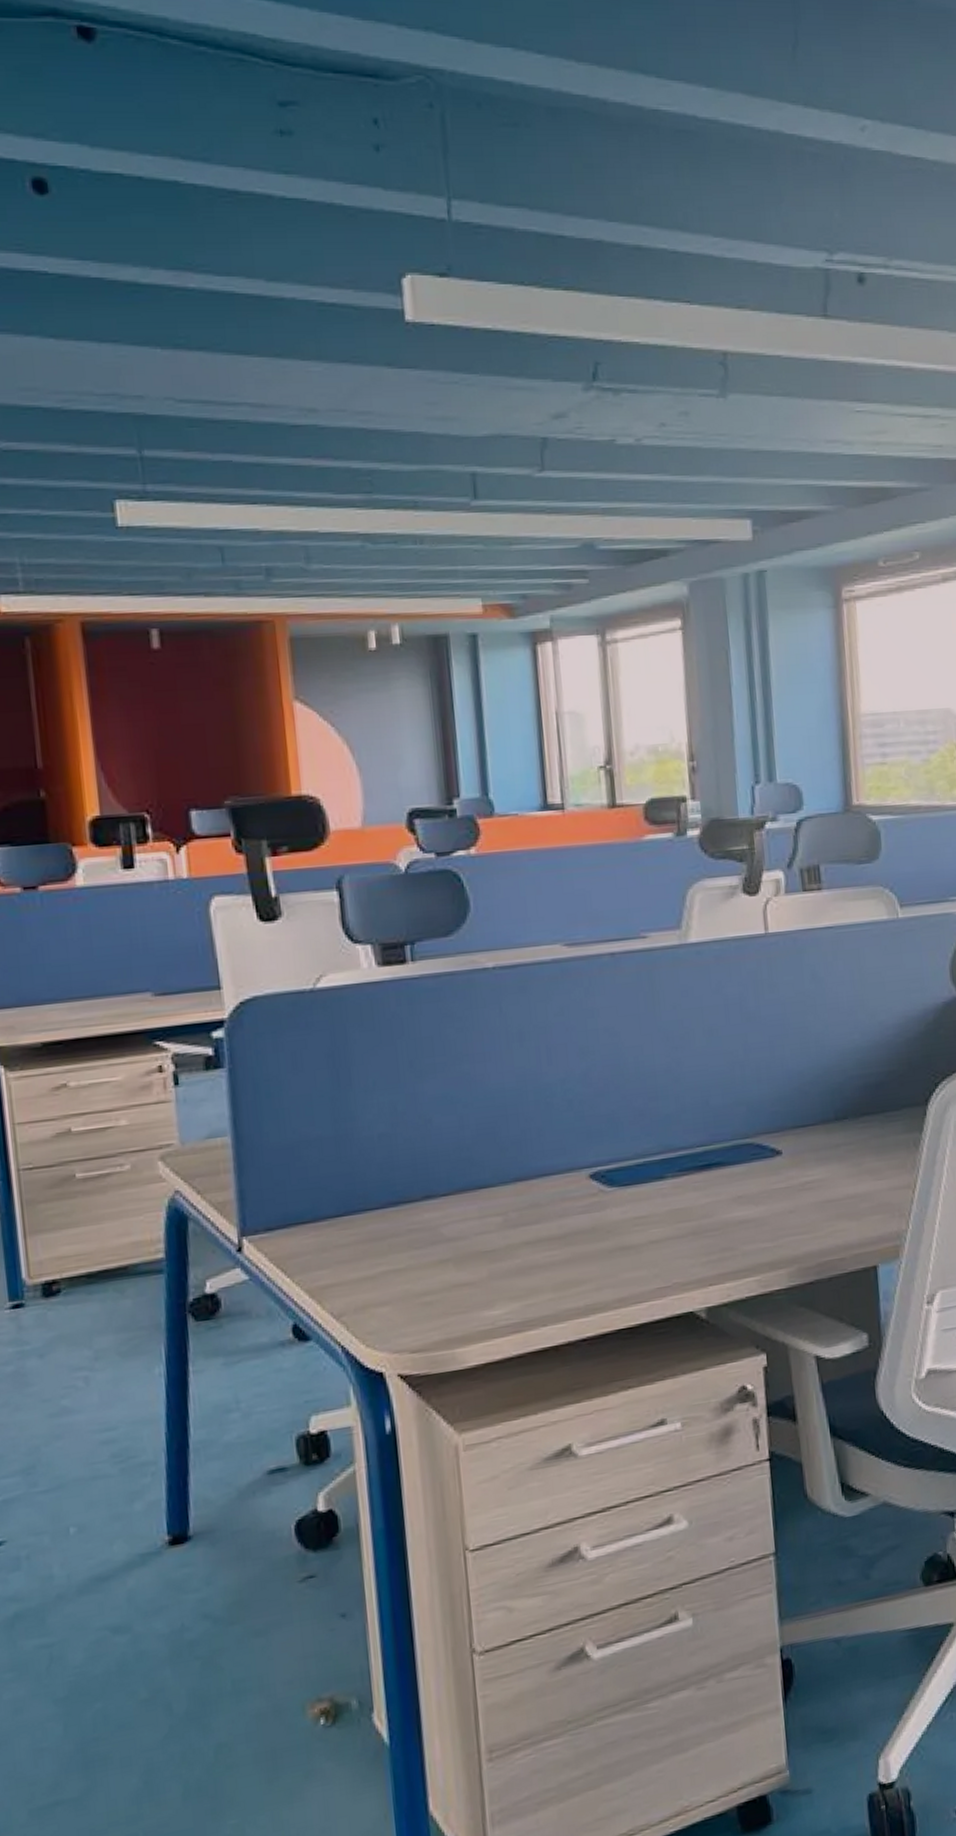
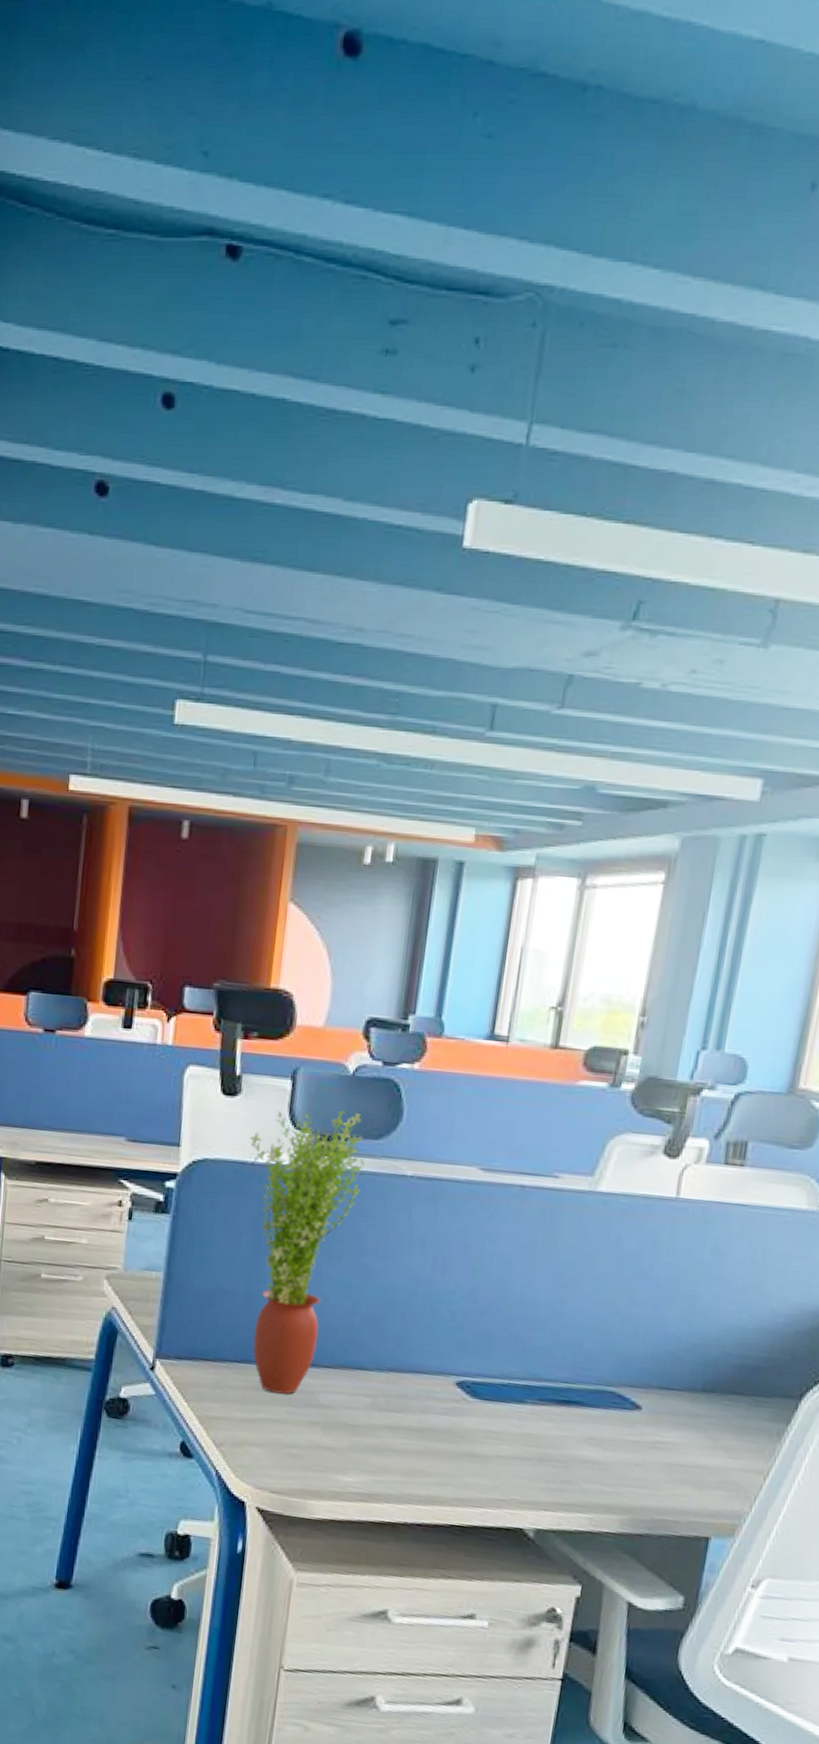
potted plant: none [302,912,441,1240] -> present [250,1110,366,1394]

